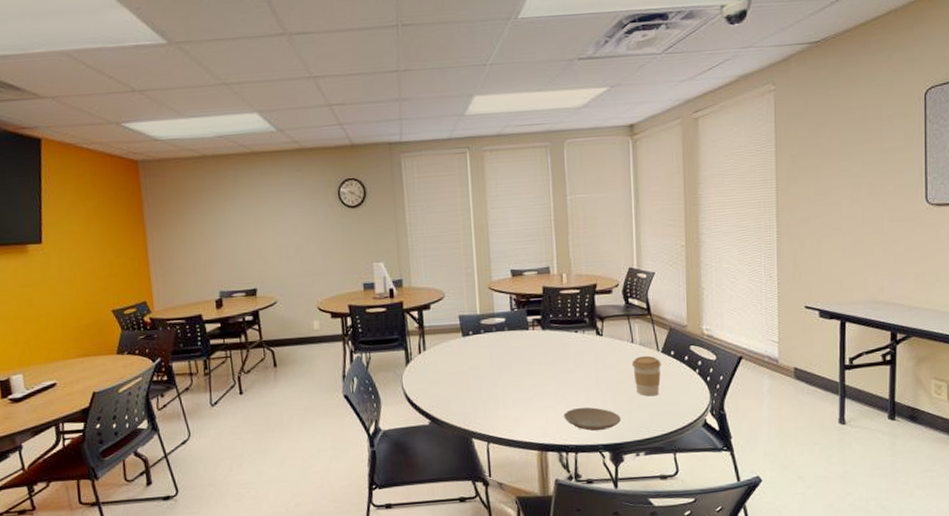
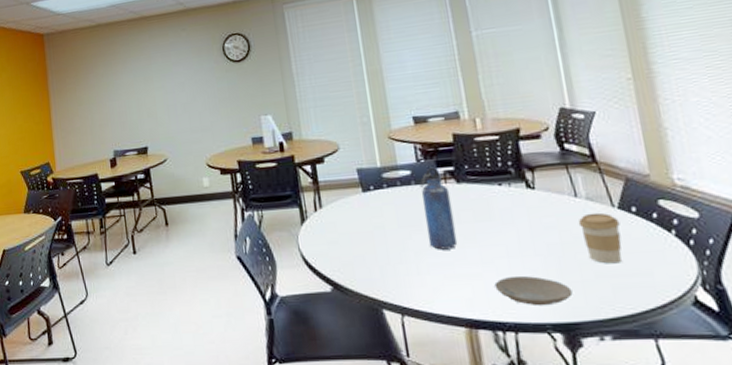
water bottle: none [512,316,538,387] -> present [419,168,458,250]

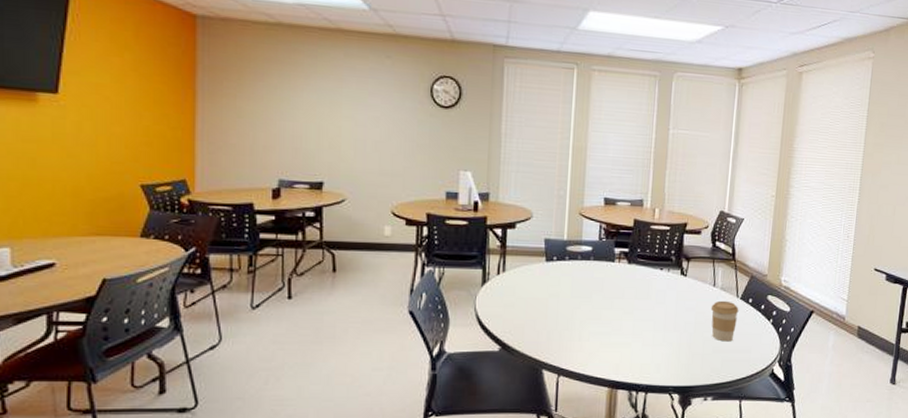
water bottle: present [419,168,458,250] -> none [594,248,621,321]
plate: present [494,275,573,306] -> none [638,346,694,372]

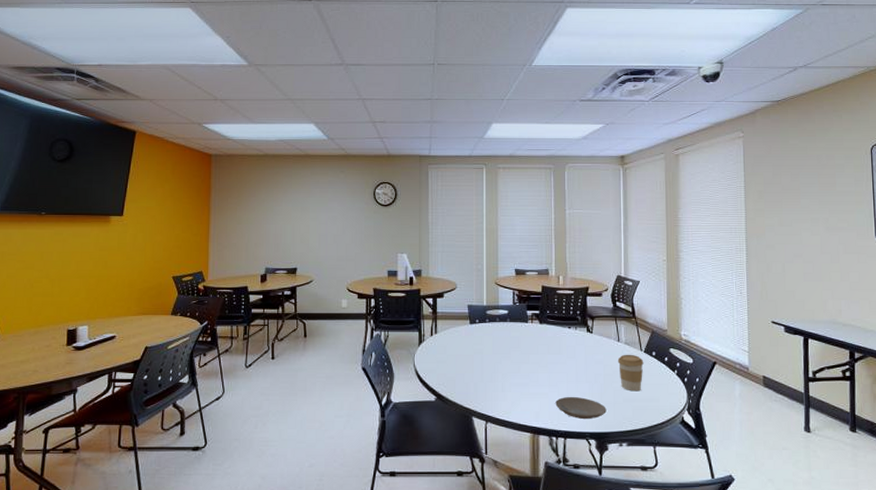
plate: none [638,346,694,372] -> present [555,396,607,420]

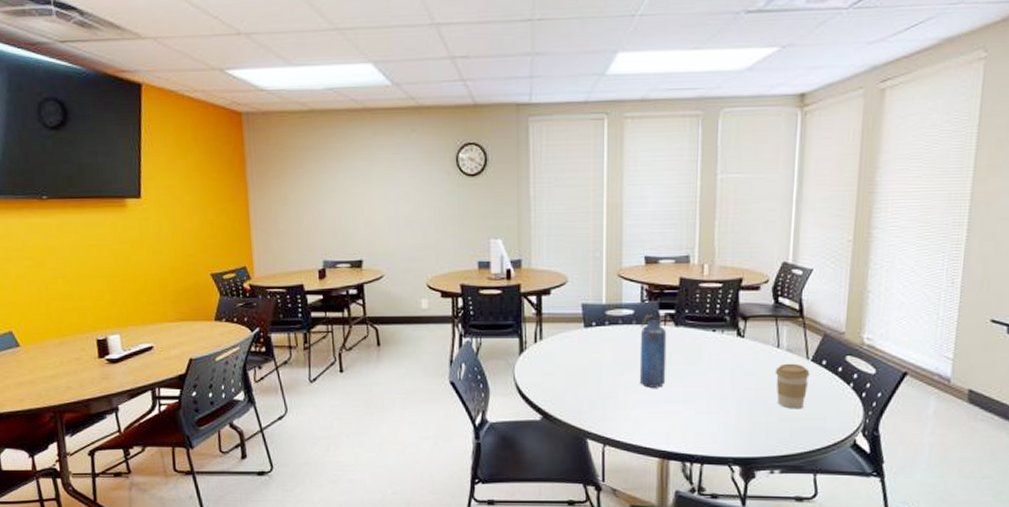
water bottle: none [513,310,534,373] -> present [639,310,667,388]
plate: present [555,396,607,420] -> none [691,415,757,443]

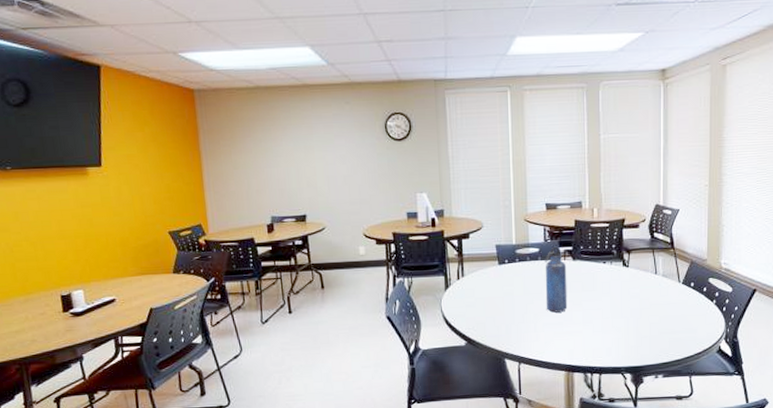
coffee cup: present [775,363,810,409] -> none [654,286,682,324]

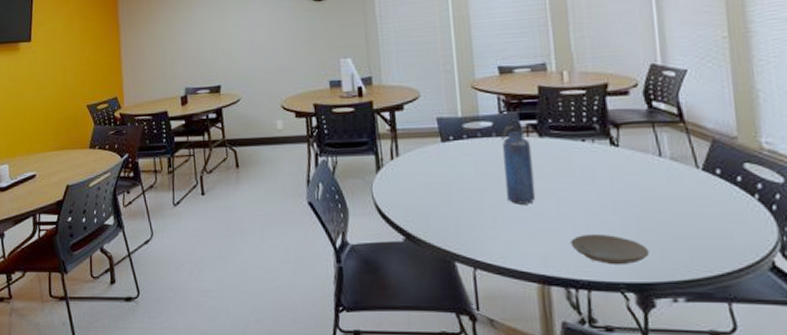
plate: none [590,332,642,355] -> present [570,233,649,265]

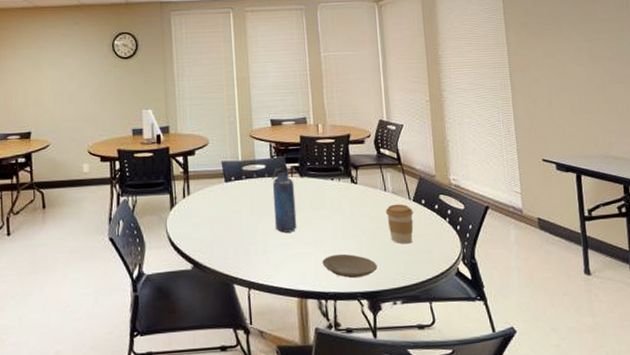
coffee cup: none [660,173,703,226] -> present [385,204,414,244]

